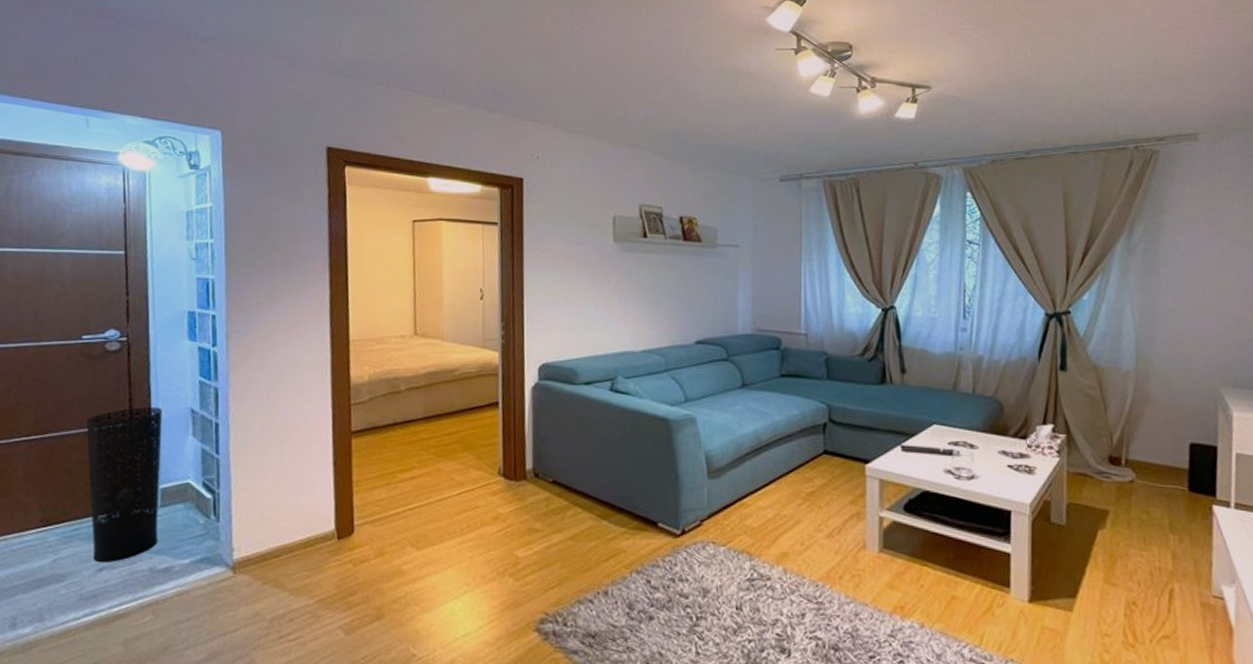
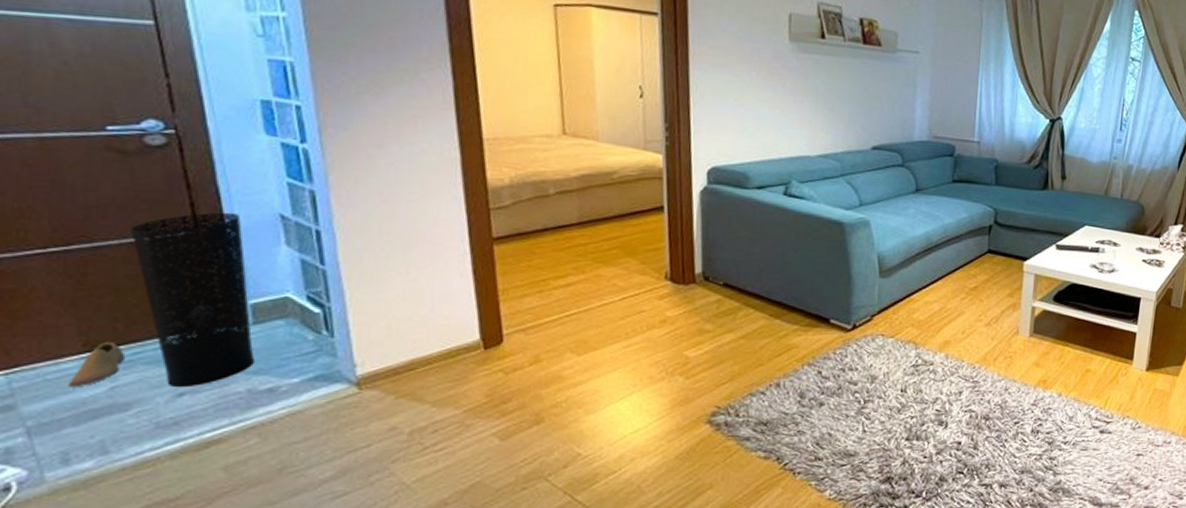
shoe: none [25,518,67,559] -> present [69,341,124,388]

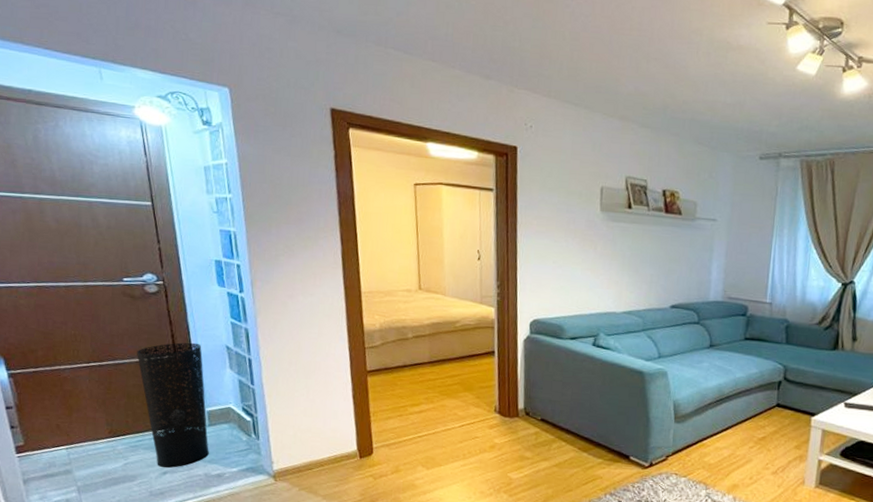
shoe: present [69,341,124,388] -> none [101,431,132,462]

